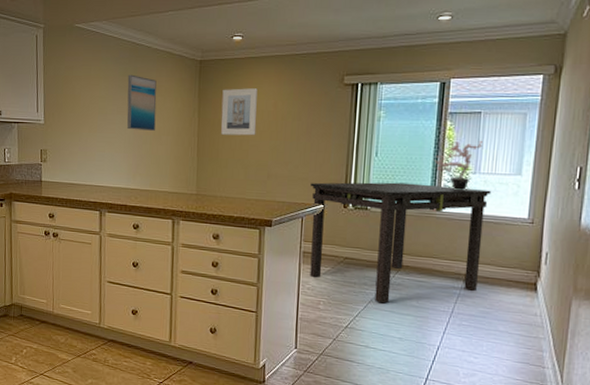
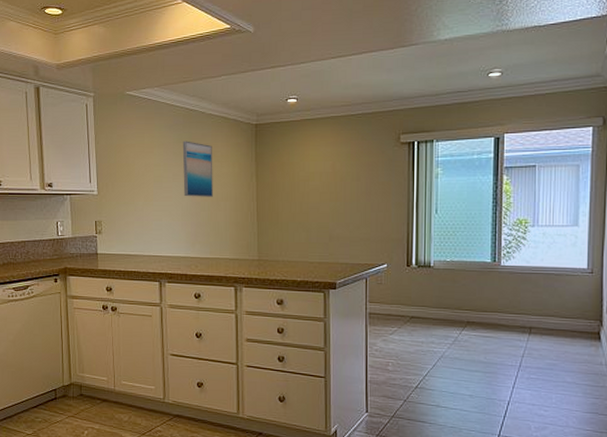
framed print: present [221,88,258,136] -> none [279,150,316,198]
dining table: present [310,182,492,304] -> none [373,239,551,361]
potted plant: present [433,140,482,191] -> none [492,193,539,245]

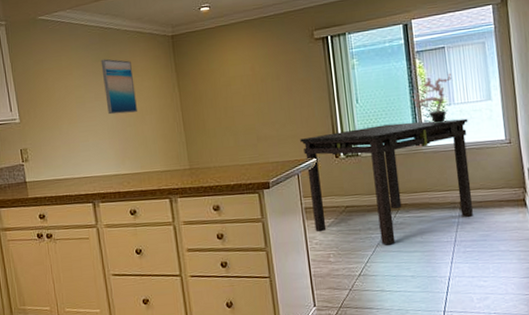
dining table: none [373,239,551,361] -> present [300,118,473,245]
potted plant: none [492,193,539,245] -> present [410,73,452,124]

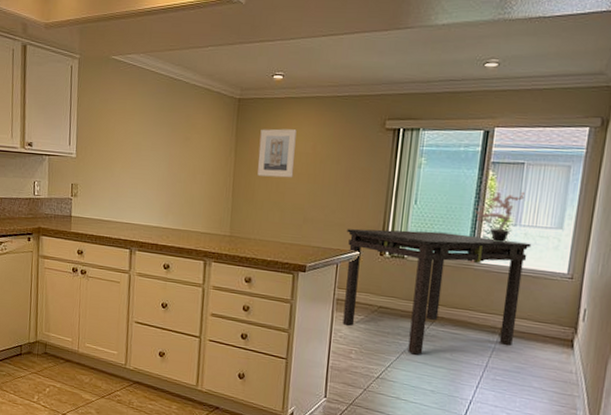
wall art: present [101,59,137,115] -> none [161,110,193,169]
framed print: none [199,55,239,105] -> present [257,129,297,178]

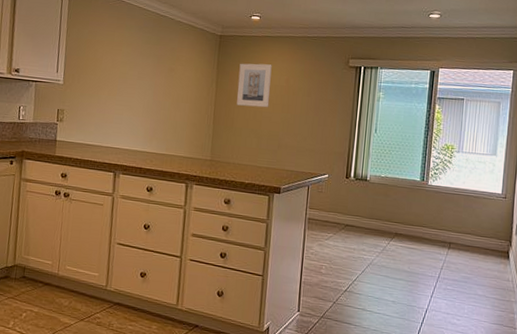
dining table: present [342,228,532,355] -> none [313,154,472,269]
potted plant: present [474,191,525,243] -> none [424,123,465,168]

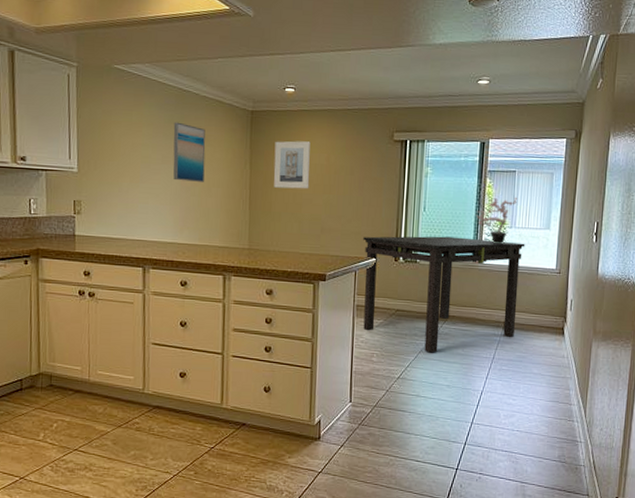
wall art: none [147,43,178,98] -> present [173,122,206,182]
dining table: none [313,154,472,269] -> present [363,236,525,353]
potted plant: none [424,123,465,168] -> present [475,197,517,244]

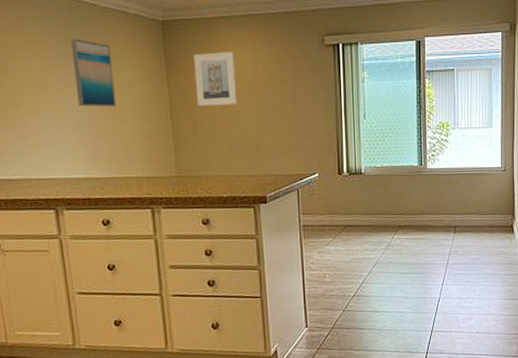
dining table: present [363,236,525,353] -> none [303,143,470,266]
potted plant: present [475,197,517,244] -> none [417,96,458,147]

